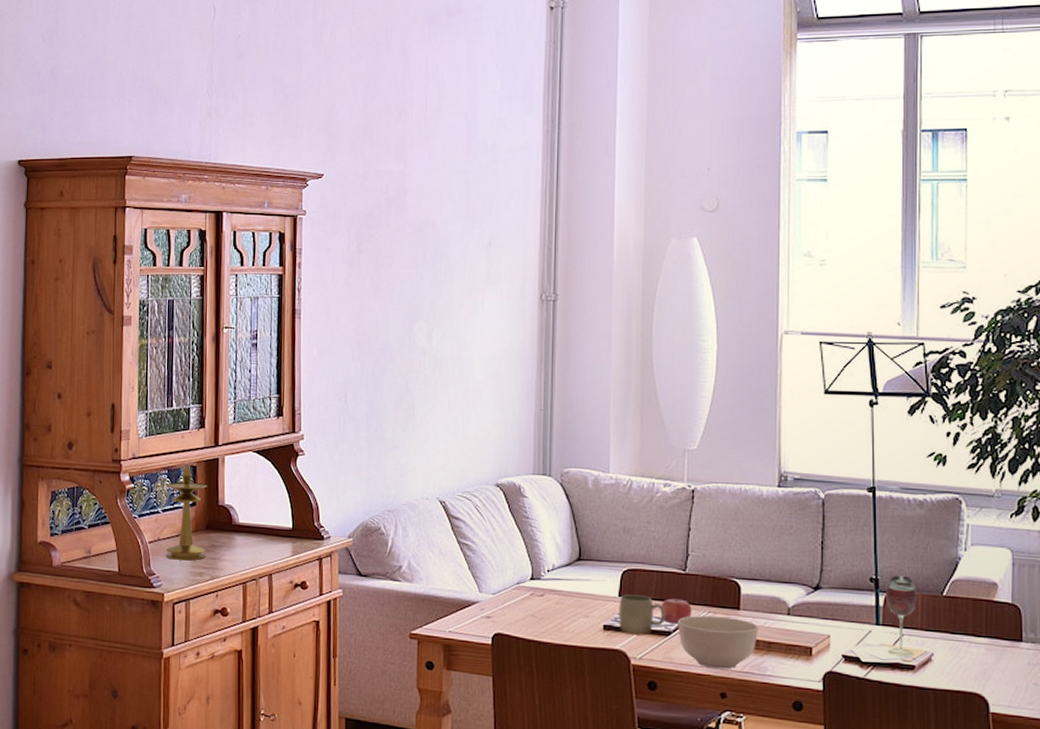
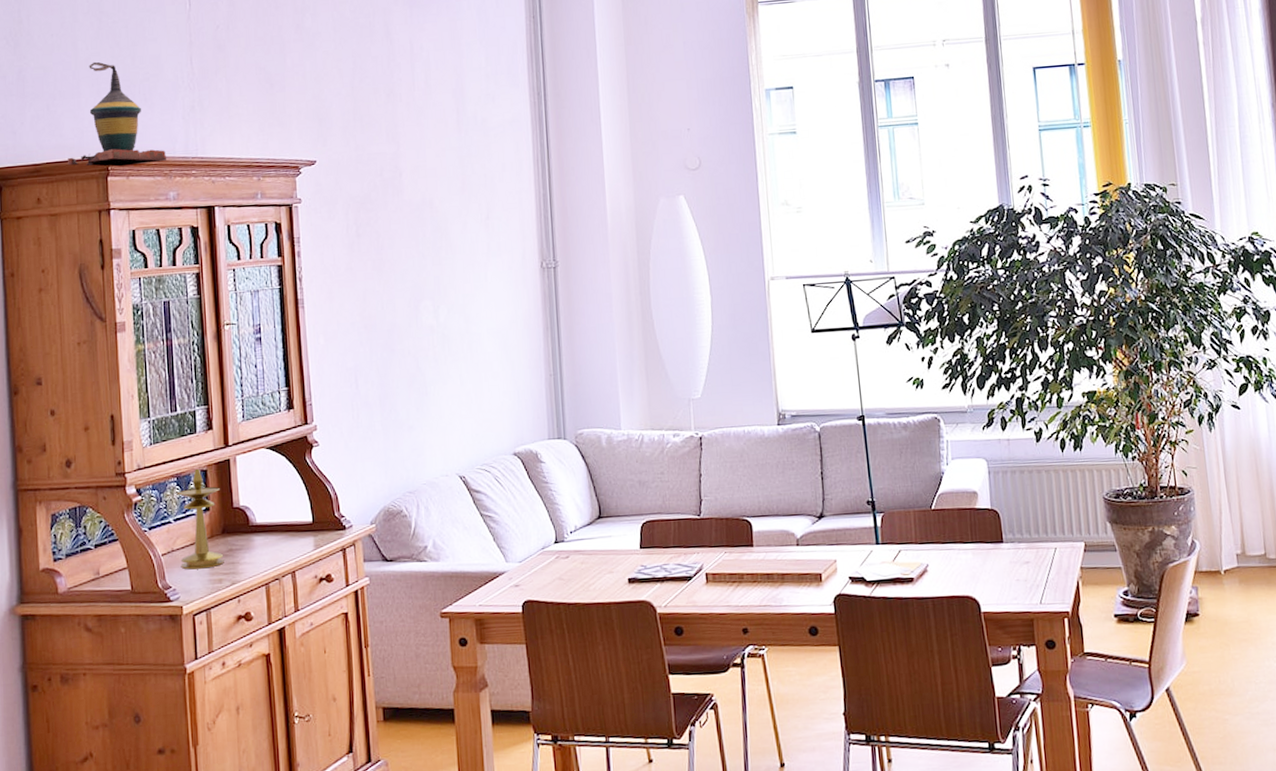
decorative basket: none [89,63,182,166] -> present [67,61,167,167]
mug: present [619,594,666,636] -> none [641,544,686,585]
fruit: present [660,597,692,624] -> none [680,542,710,569]
bowl: present [677,615,758,669] -> none [696,555,772,606]
wineglass: present [885,575,918,657] -> none [881,495,912,571]

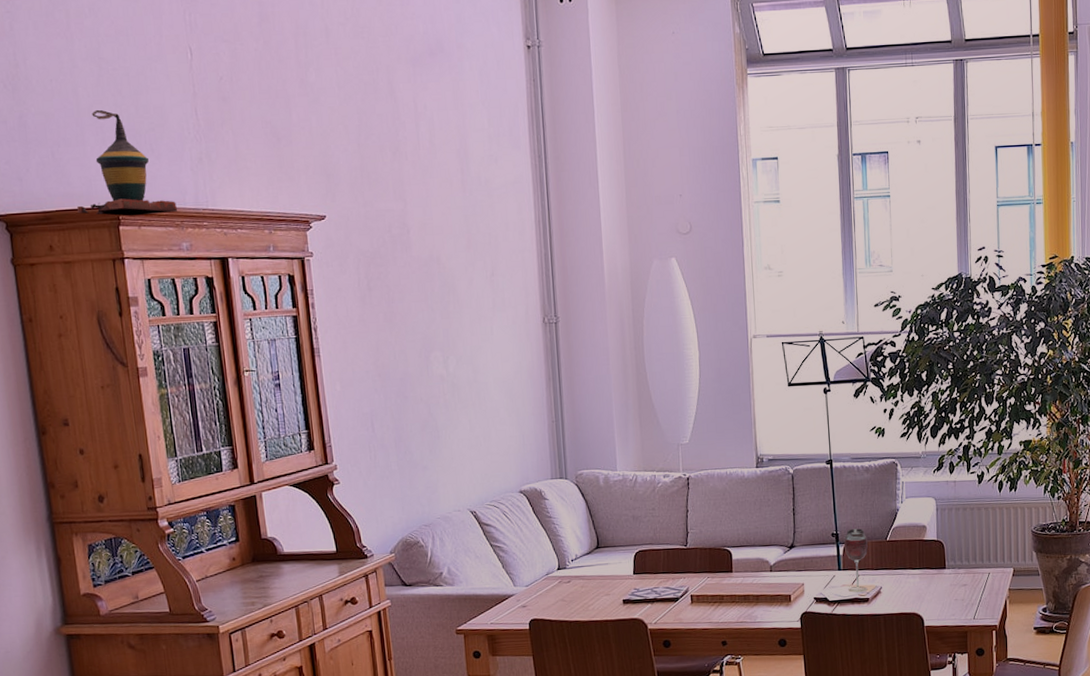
candlestick: present [176,469,224,570] -> none [207,504,256,594]
wineglass: none [881,495,912,571] -> present [843,528,869,593]

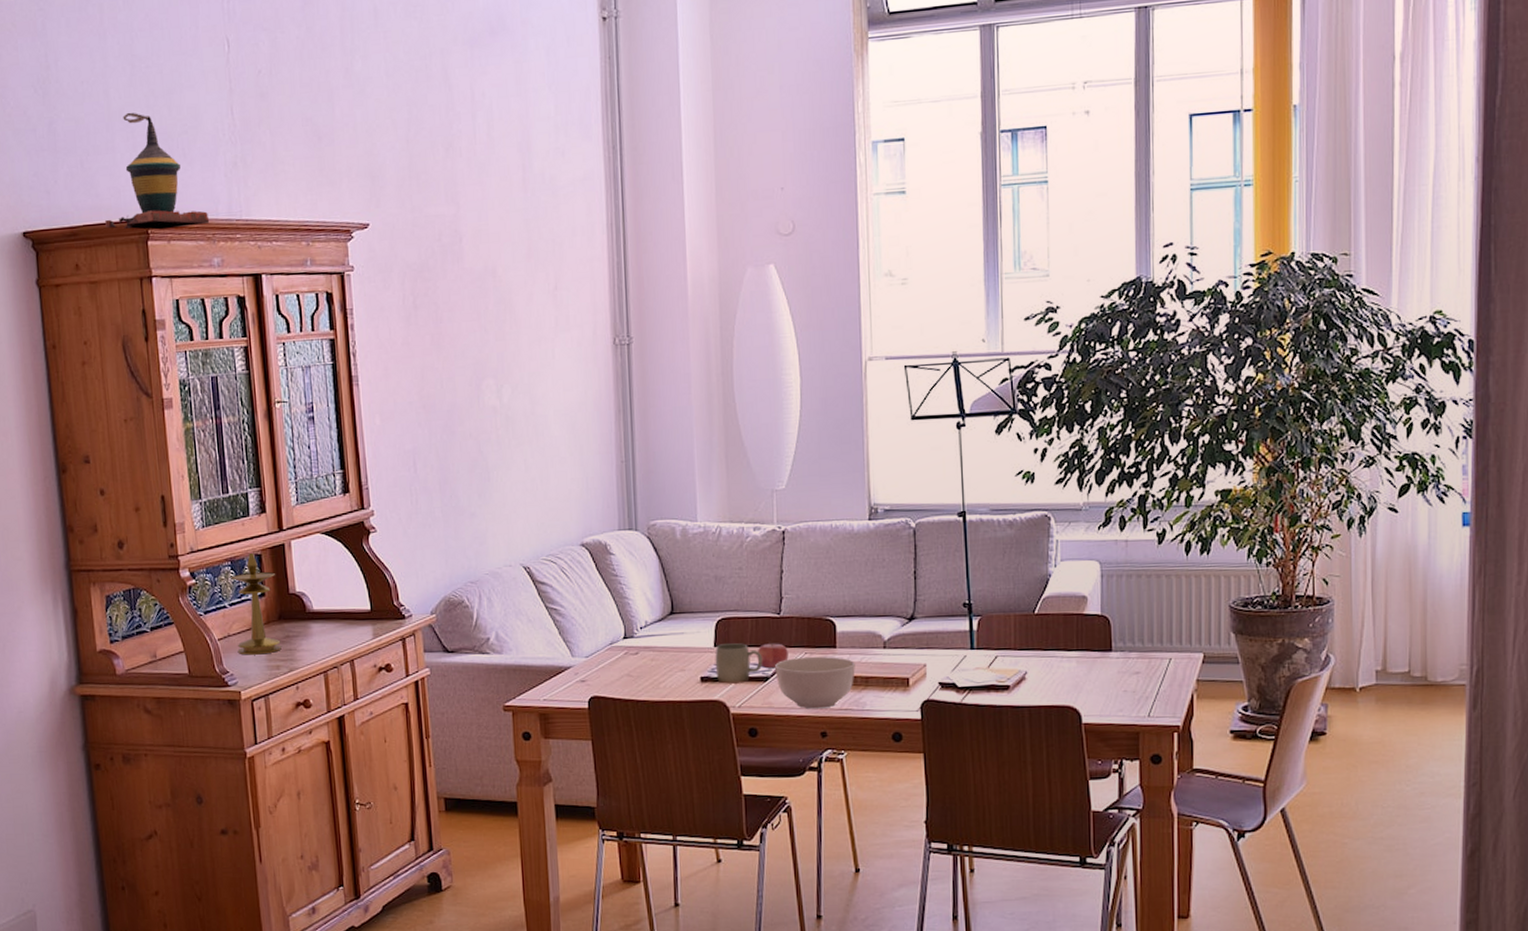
candlestick: none [207,504,256,594] -> present [231,553,281,655]
mug: none [634,571,674,605] -> present [715,643,763,684]
fruit: none [668,569,695,591] -> present [757,642,789,669]
bowl: none [683,579,748,623] -> present [774,656,855,709]
wineglass: present [843,528,869,593] -> none [978,598,1011,678]

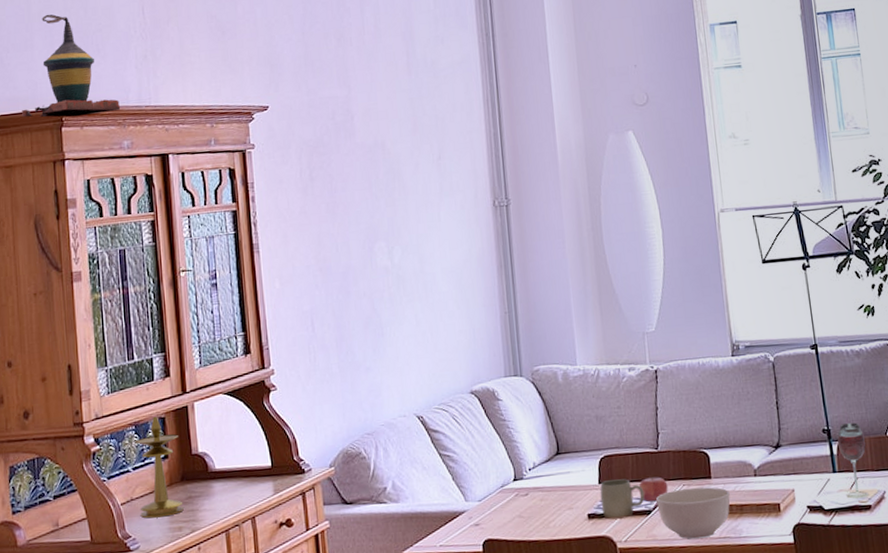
wineglass: none [978,598,1011,678] -> present [837,422,869,499]

